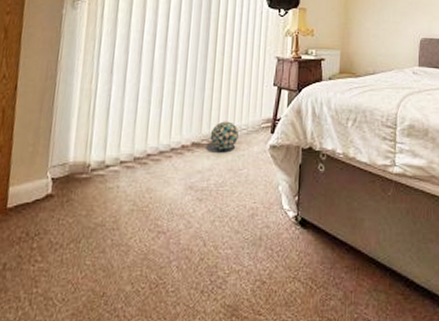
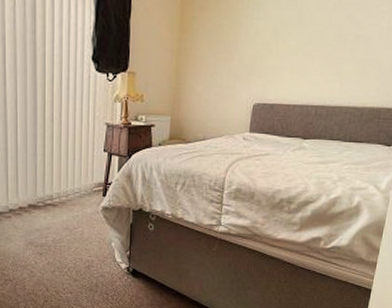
decorative ball: present [210,121,239,150] -> none [45,185,72,211]

